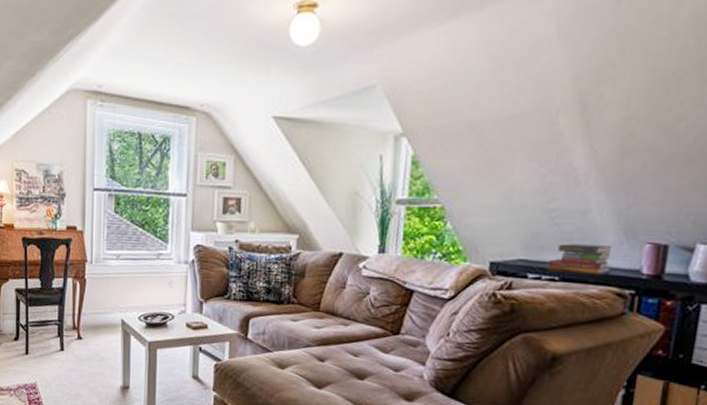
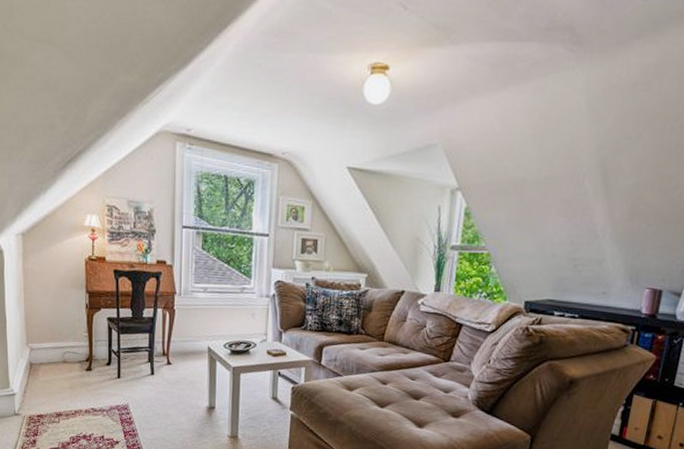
books: present [546,243,611,276] -> none [569,287,619,315]

